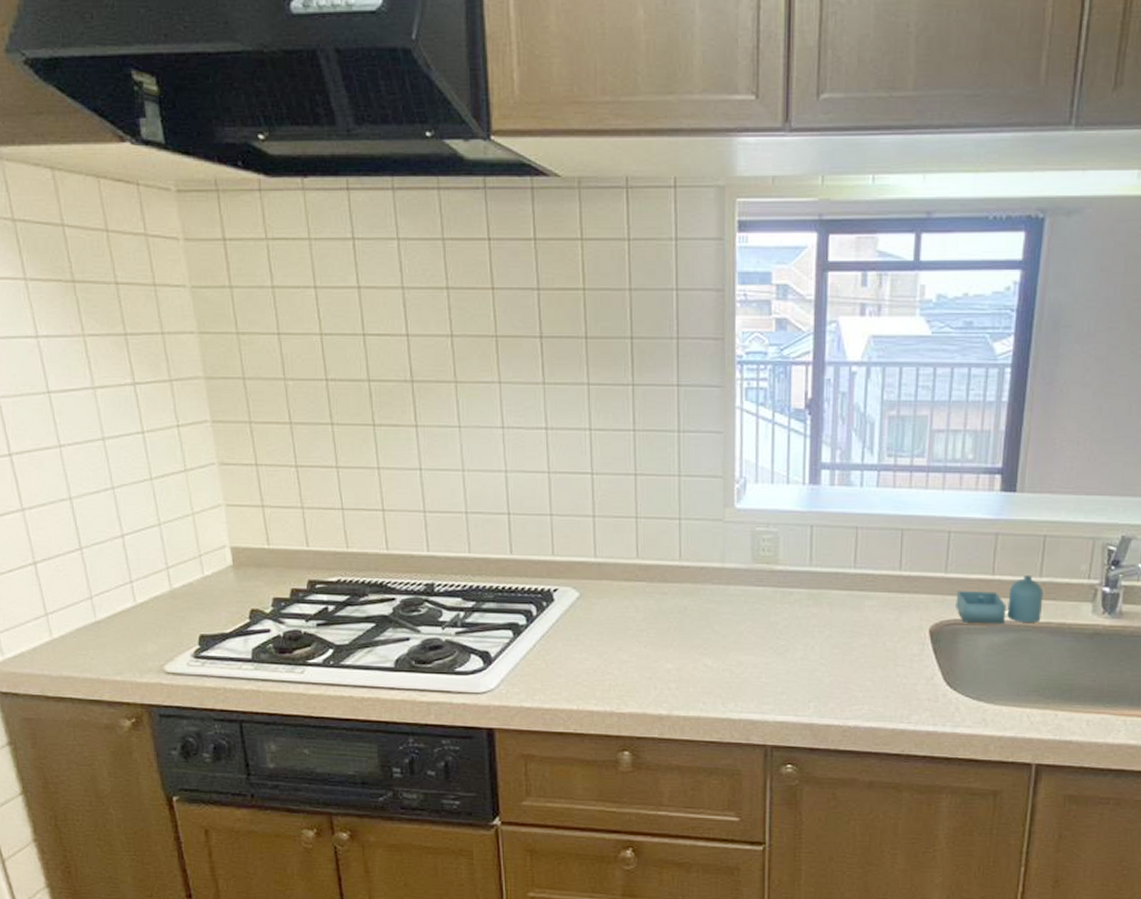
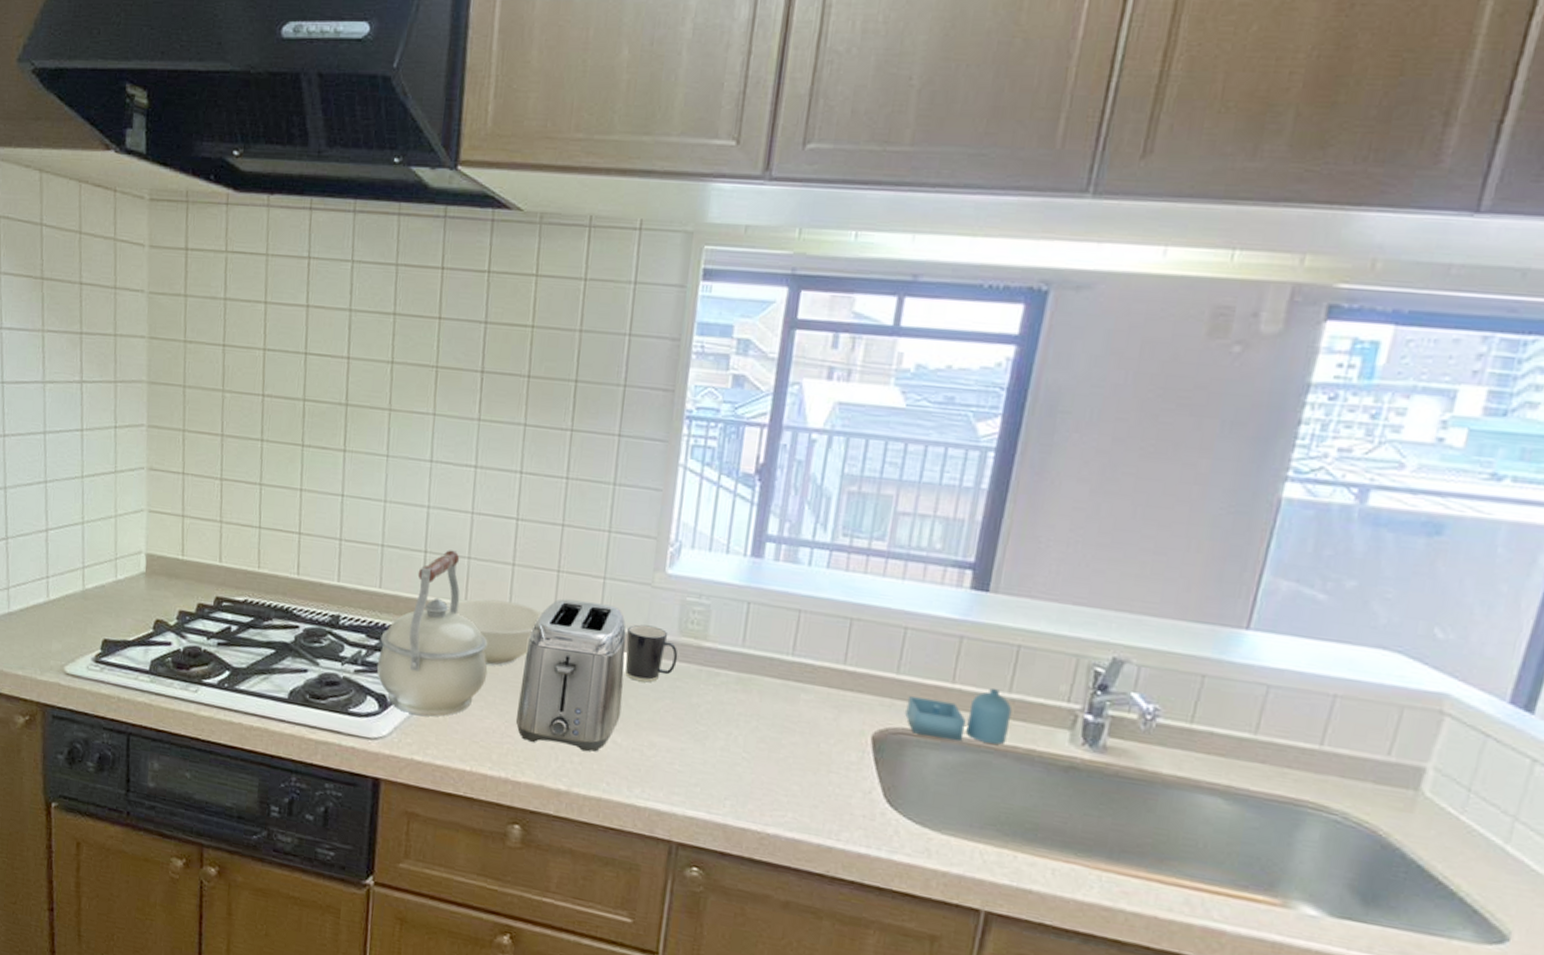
kettle: none [476,509,582,665] -> present [376,550,488,717]
bowl: none [535,551,626,611] -> present [446,598,542,665]
toaster: none [613,542,709,678] -> present [515,599,626,752]
mug: none [706,557,754,609] -> present [625,624,678,683]

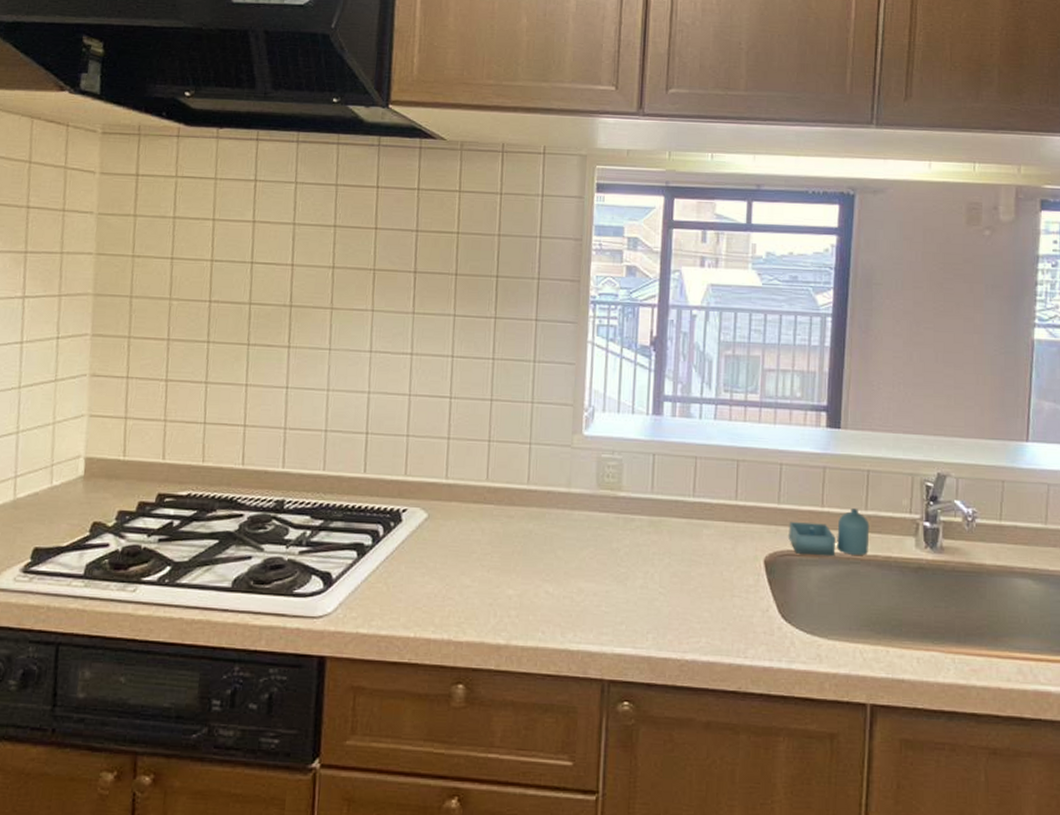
kettle: present [376,550,488,717] -> none [321,430,428,588]
bowl: present [446,598,542,665] -> none [387,471,476,533]
toaster: present [515,599,626,752] -> none [455,465,552,605]
mug: present [625,624,678,683] -> none [552,482,598,534]

